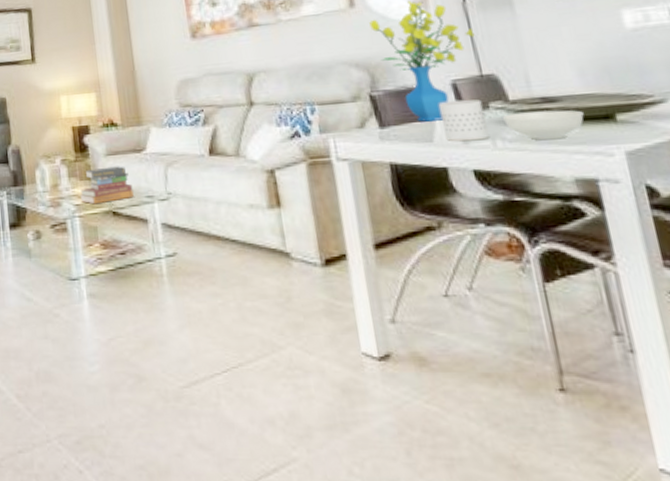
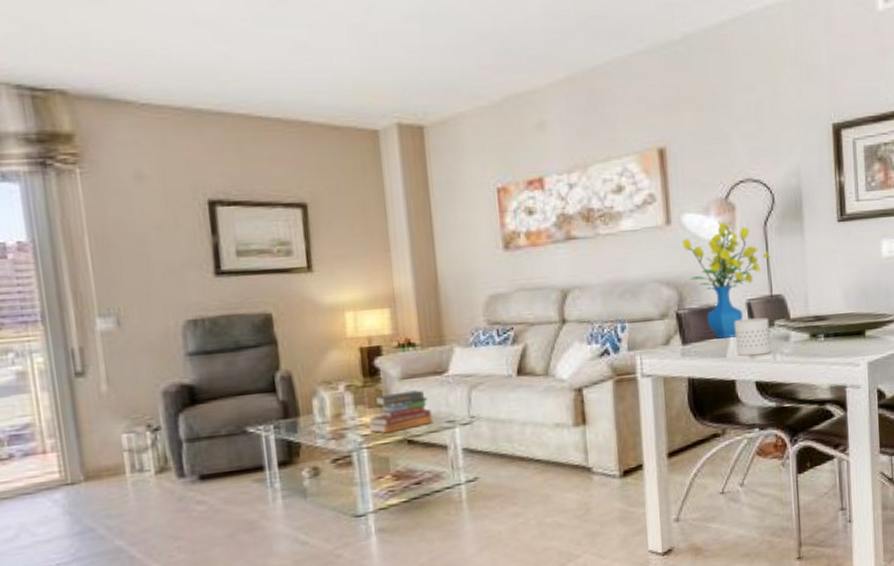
bowl: present [501,109,584,140] -> none [783,327,843,354]

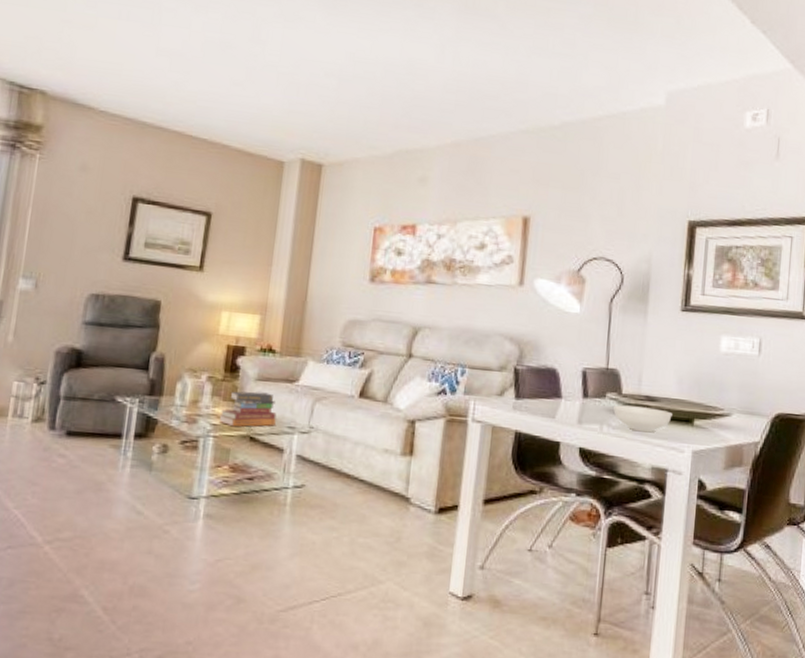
bouquet: present [682,221,770,339] -> none [531,291,612,401]
mug: present [734,317,771,357] -> none [566,385,601,424]
bowl: none [783,327,843,354] -> present [612,405,672,433]

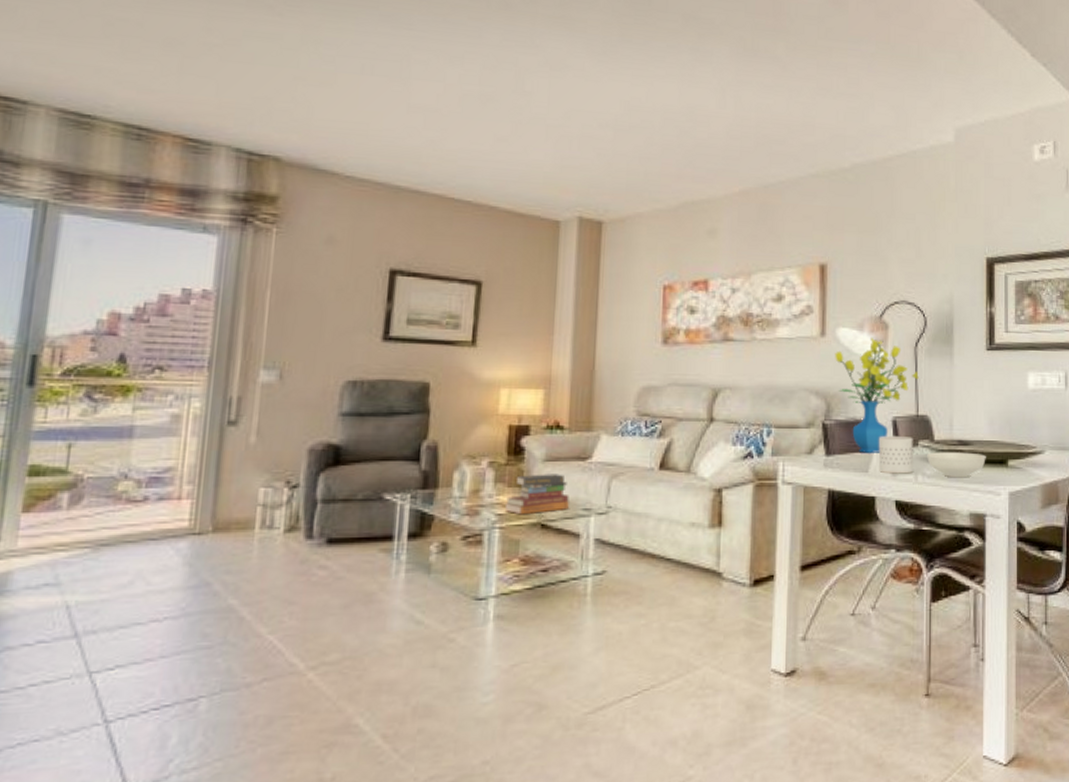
bouquet: none [531,291,612,401] -> present [835,338,919,453]
mug: none [566,385,601,424] -> present [878,435,913,474]

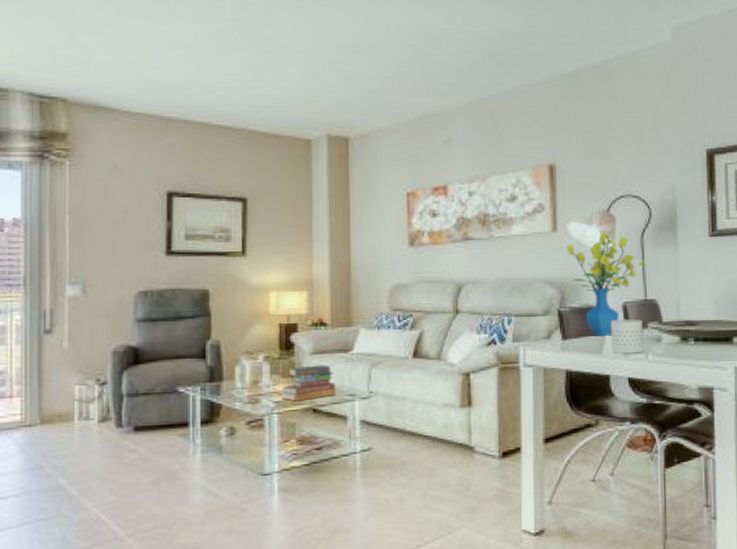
bowl: present [926,452,986,478] -> none [655,332,712,356]

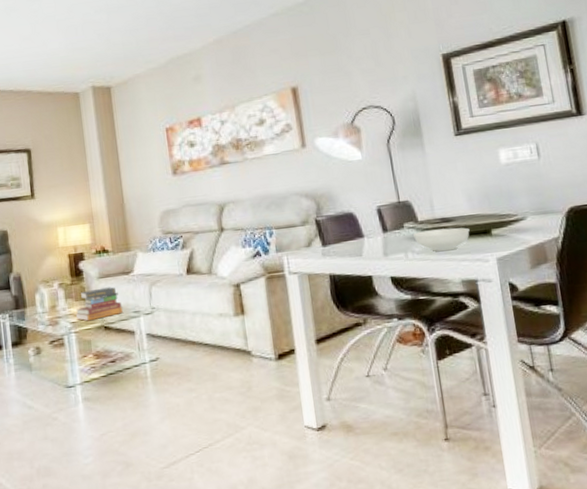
bouquet: present [567,231,646,336] -> none [317,142,395,241]
mug: present [610,319,644,354] -> none [367,221,403,255]
bowl: none [655,332,712,356] -> present [412,227,470,252]

